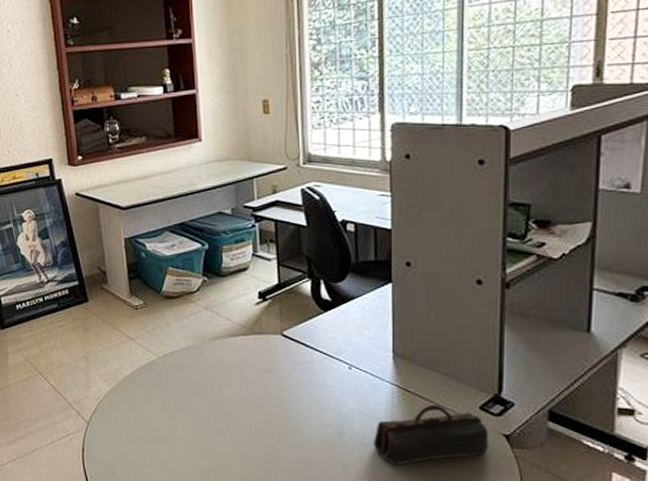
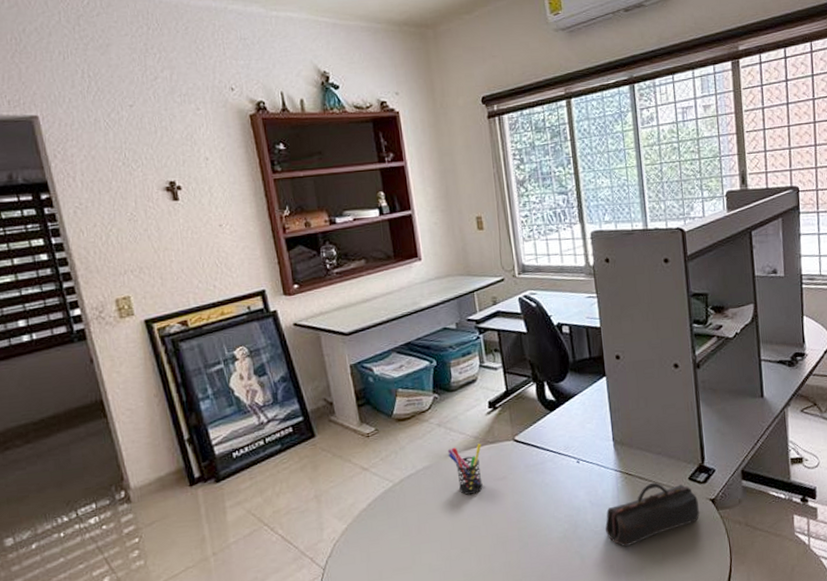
pen holder: none [212,332,247,381] -> present [447,443,483,495]

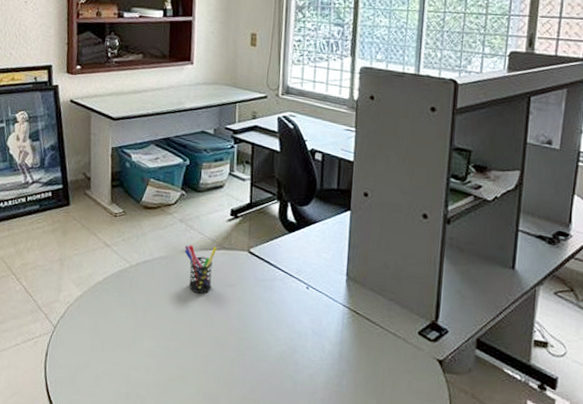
pencil case: present [605,482,700,547] -> none [323,327,425,385]

